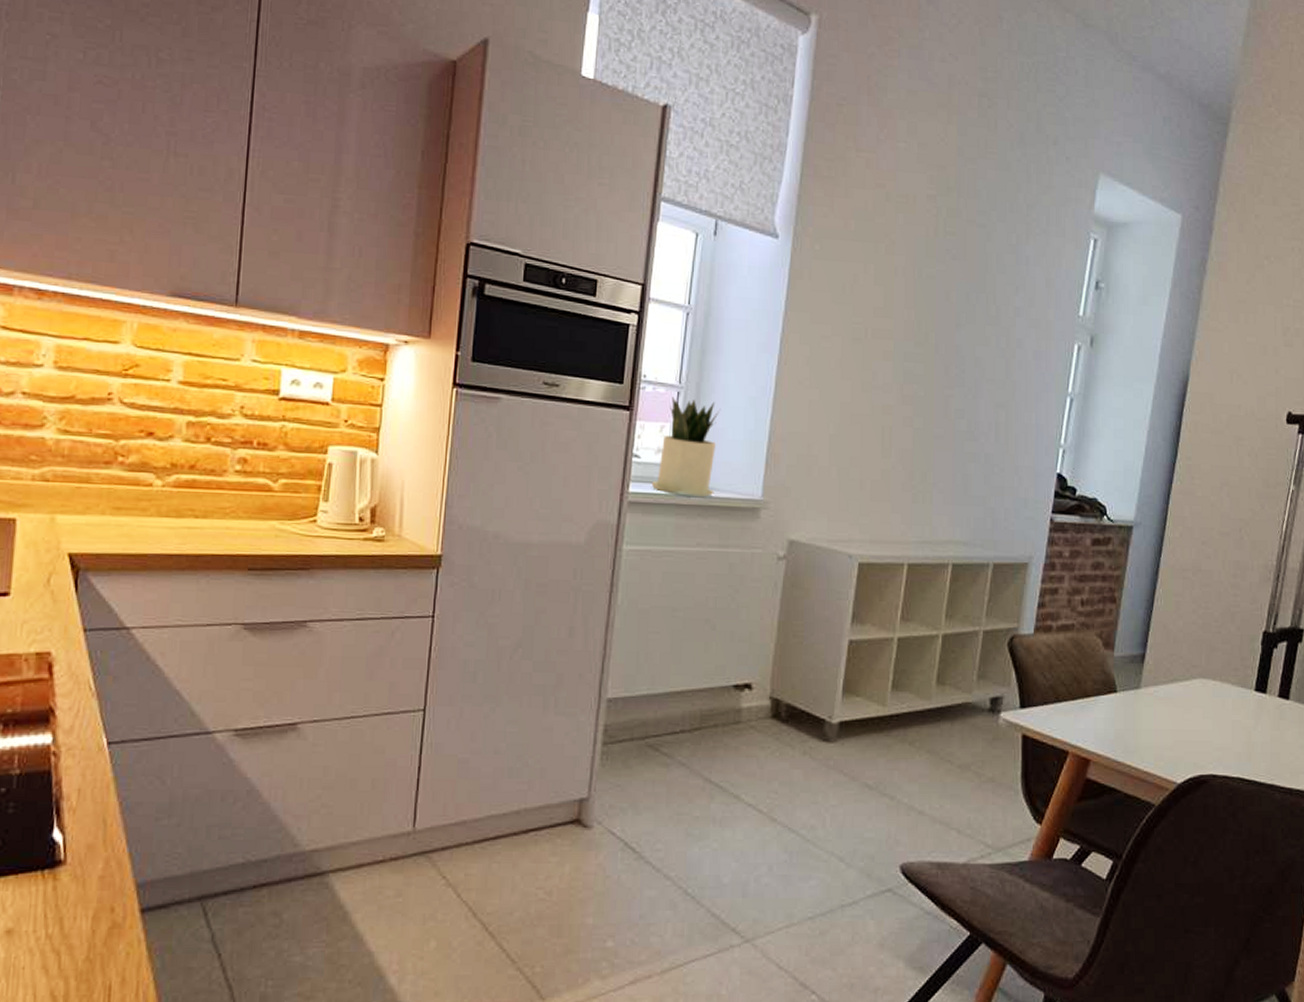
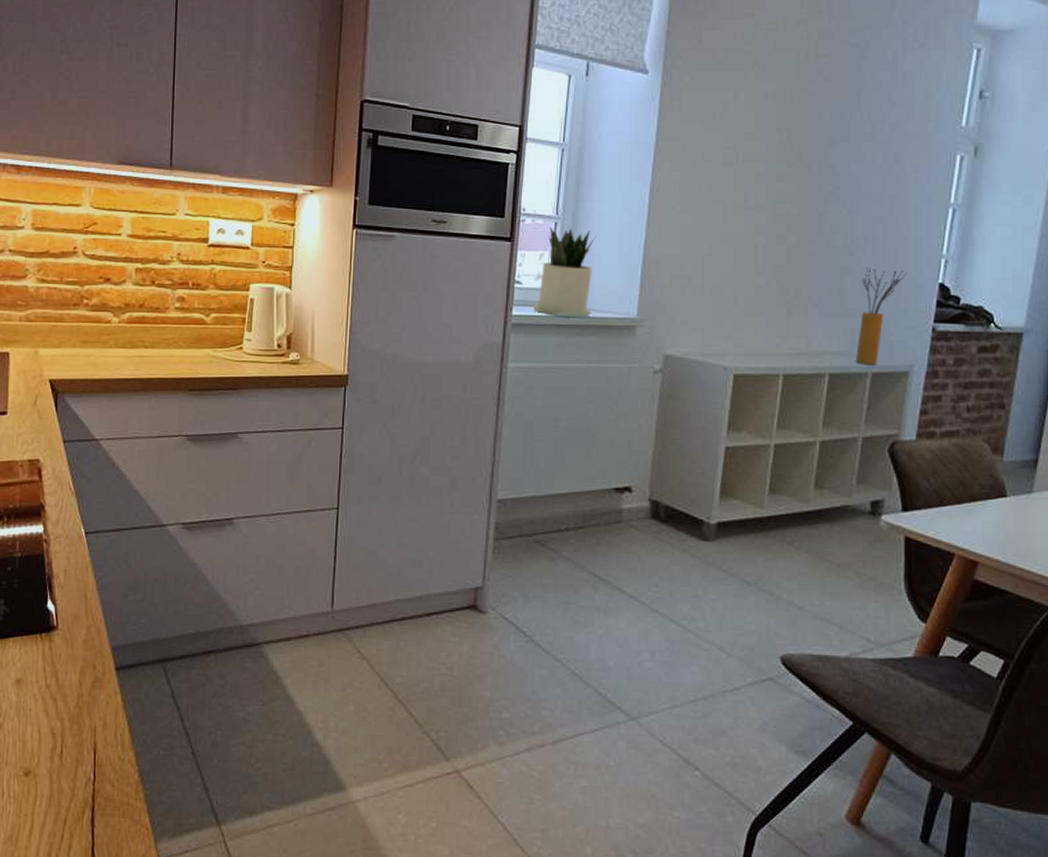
vase: none [977,455,1027,557] -> present [855,268,907,367]

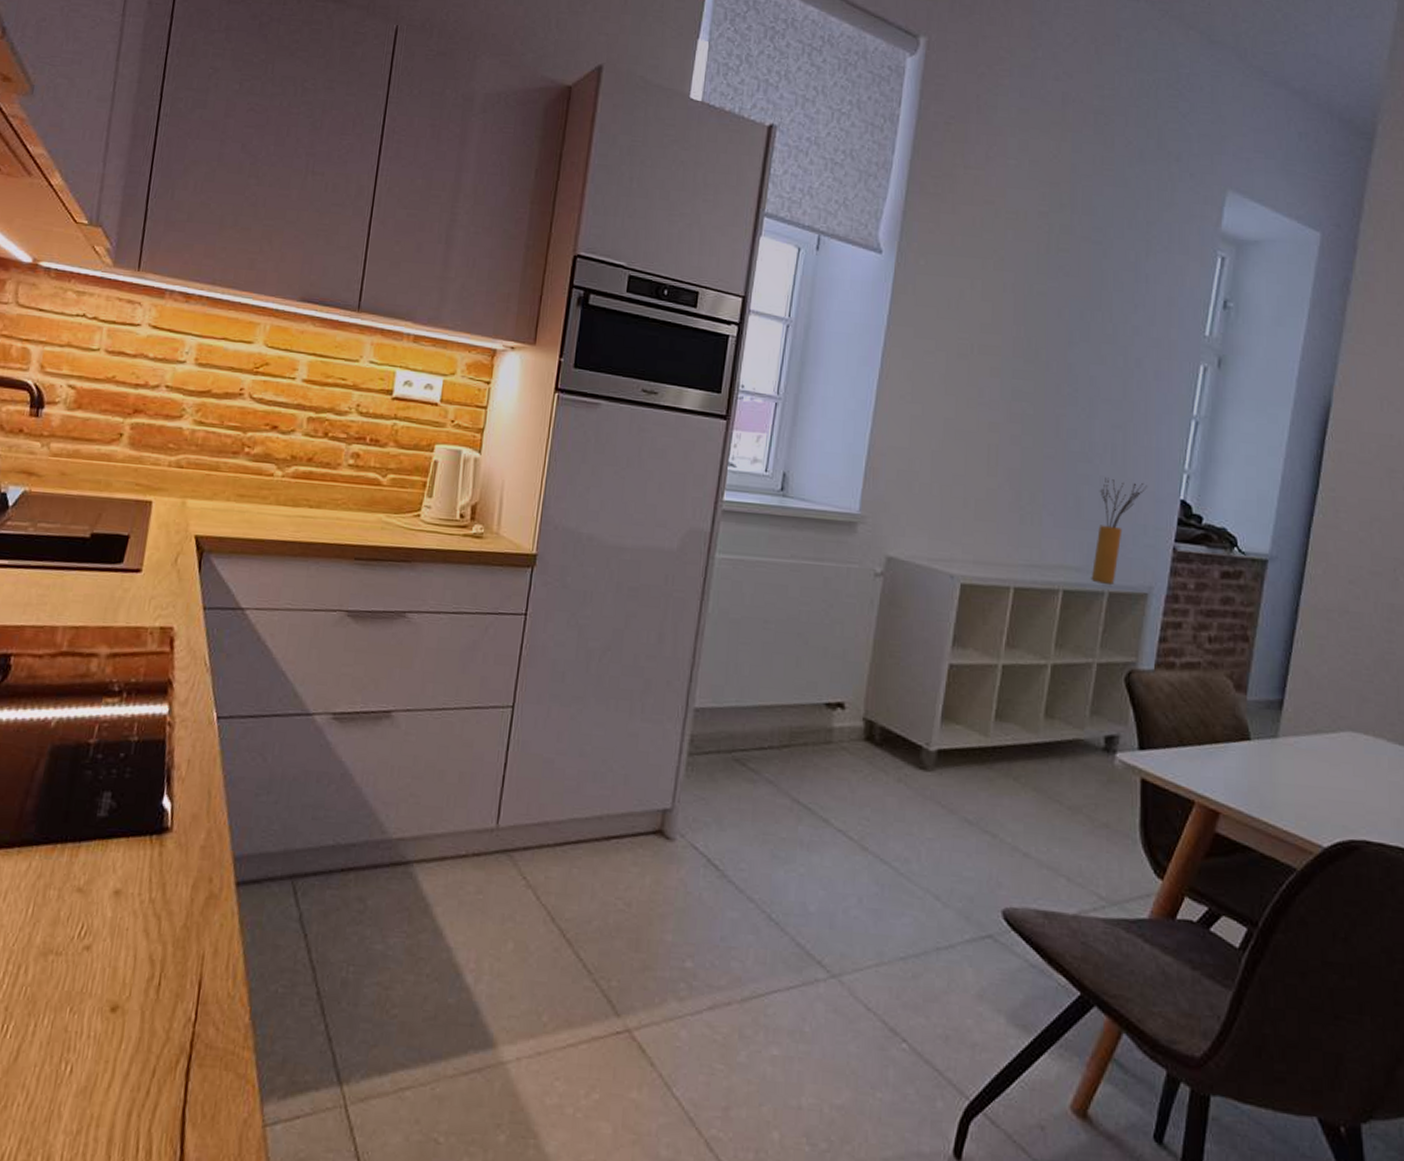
planter: present [532,227,596,318] -> none [746,408,819,510]

